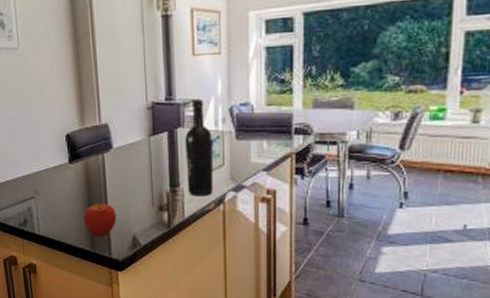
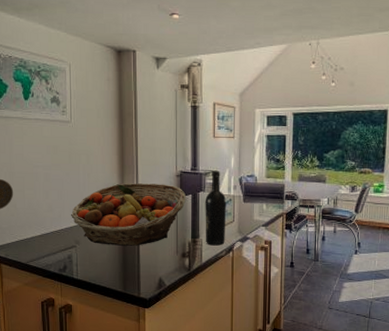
fruit basket: none [26,119,161,197] -> present [70,183,186,246]
apple: present [84,203,117,237] -> none [118,251,146,280]

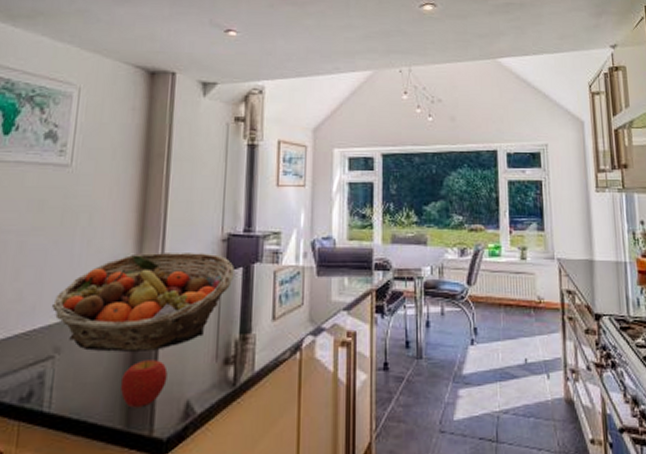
apple: none [118,251,146,280] -> present [121,360,168,408]
wine bottle: present [205,171,227,246] -> none [260,233,293,344]

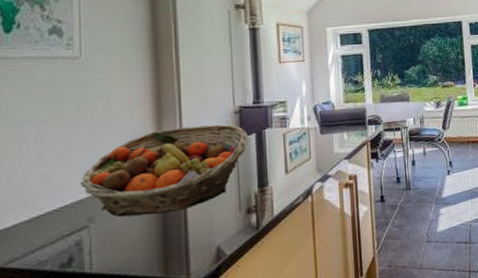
apple: present [121,360,168,408] -> none [156,217,198,259]

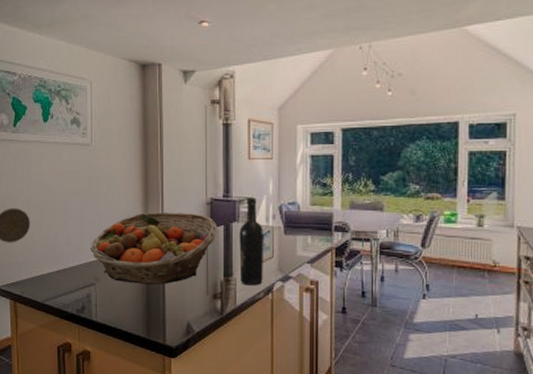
wine bottle: none [273,101,301,193] -> present [239,198,264,286]

